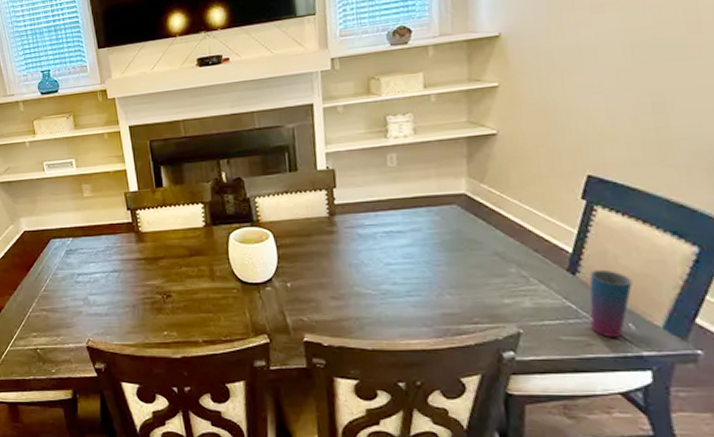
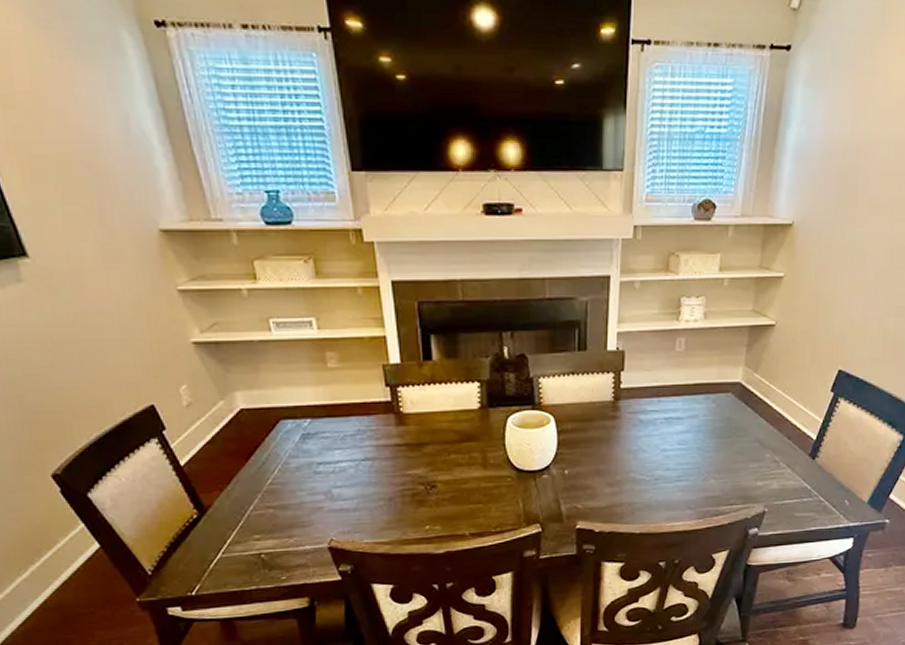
cup: present [589,269,633,339] -> none [818,454,854,513]

